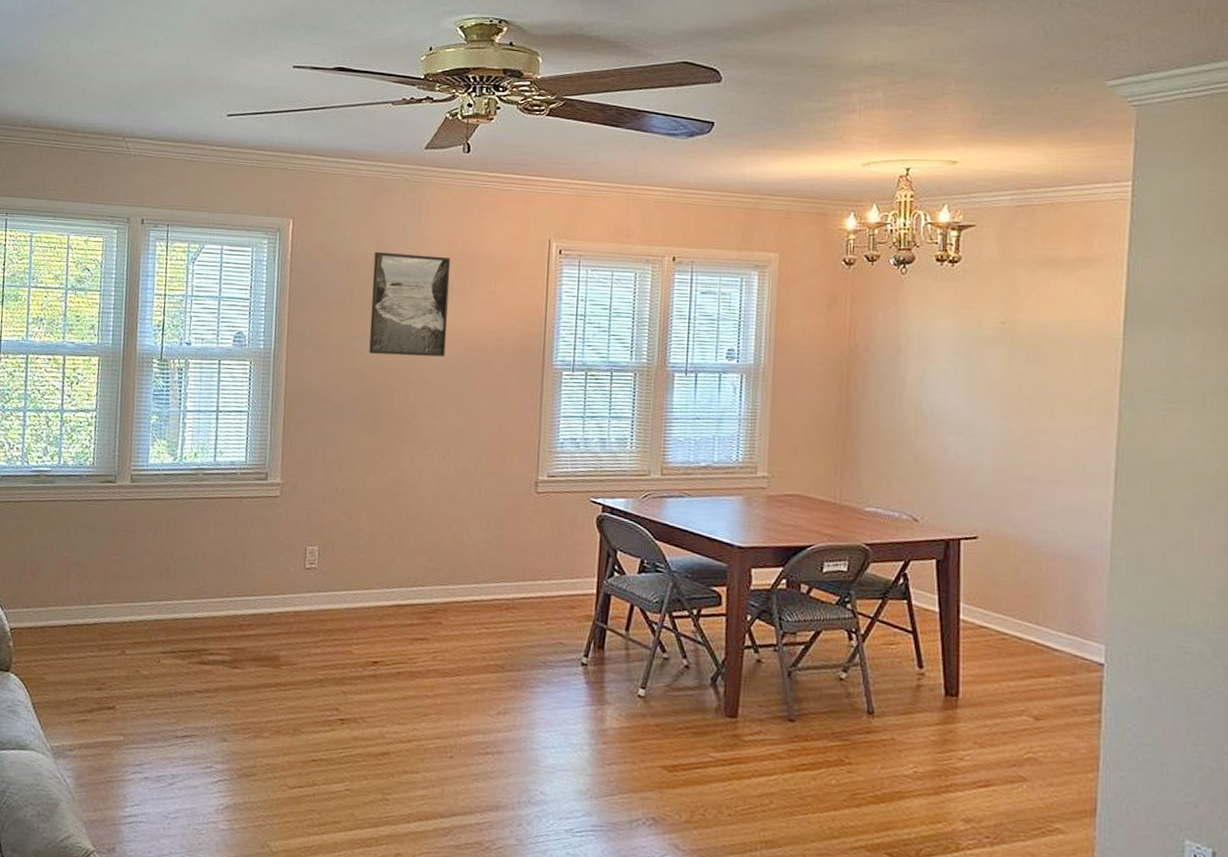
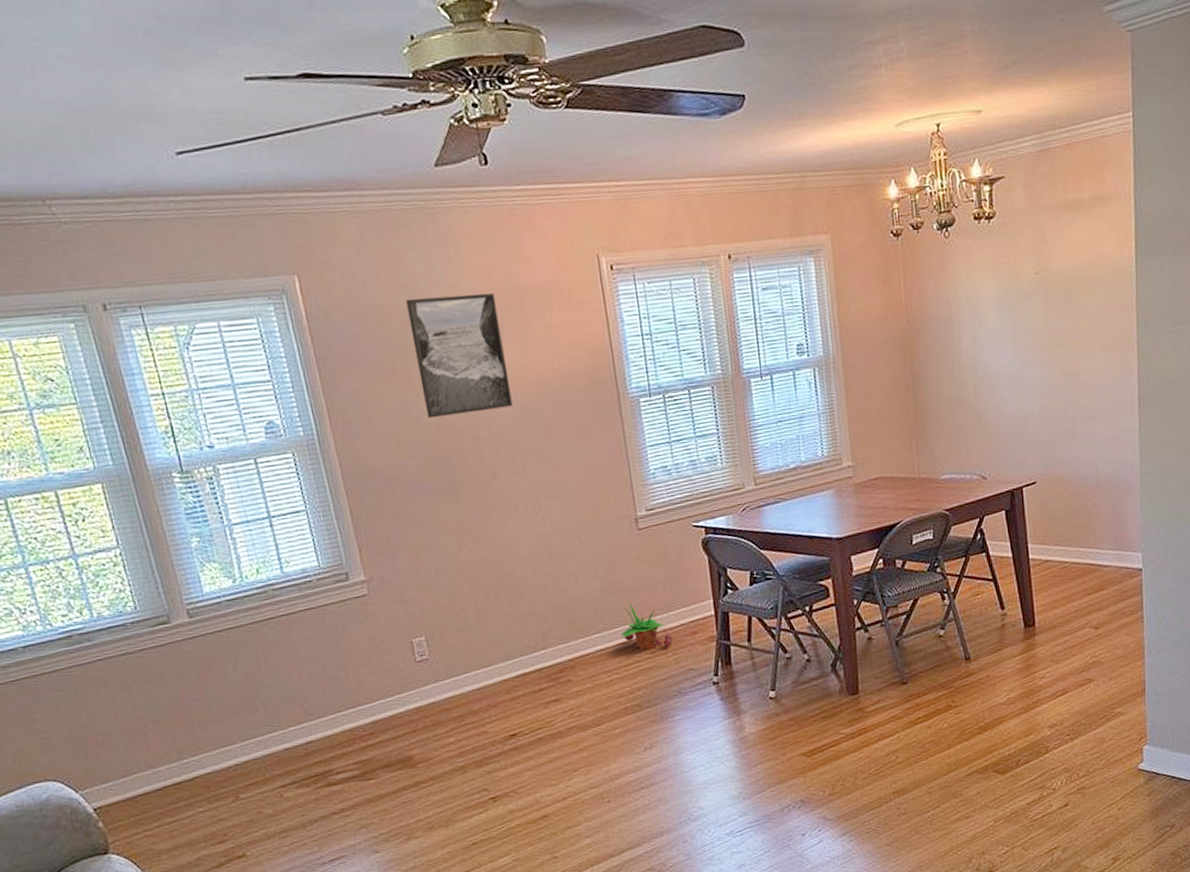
potted plant: none [499,561,549,615] -> present [621,603,673,651]

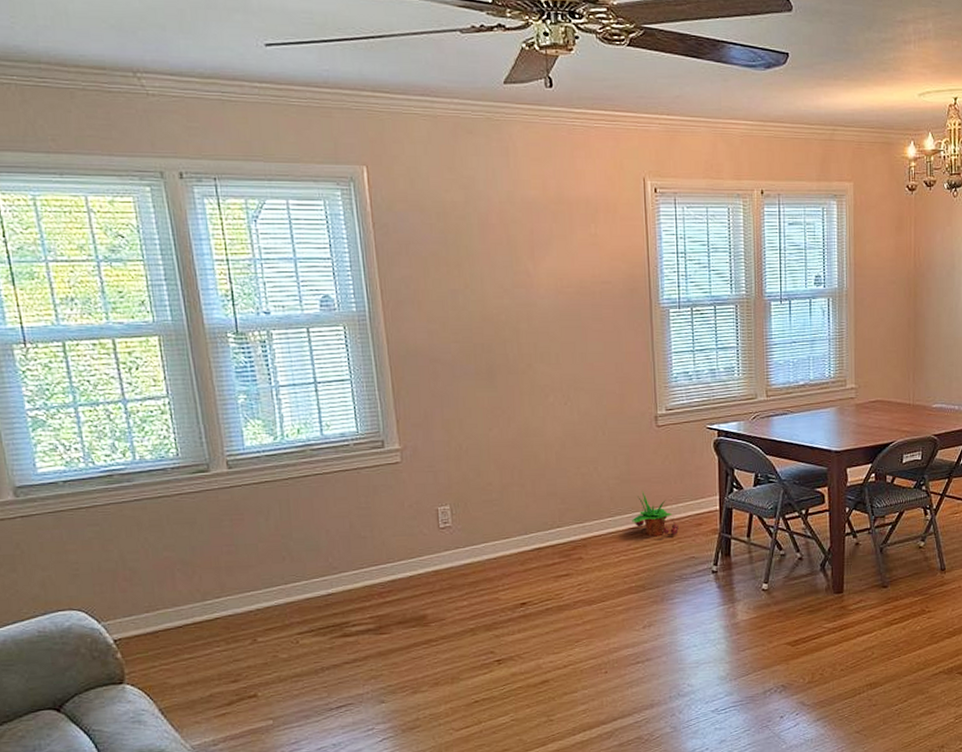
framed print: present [406,293,513,419] -> none [465,198,553,308]

